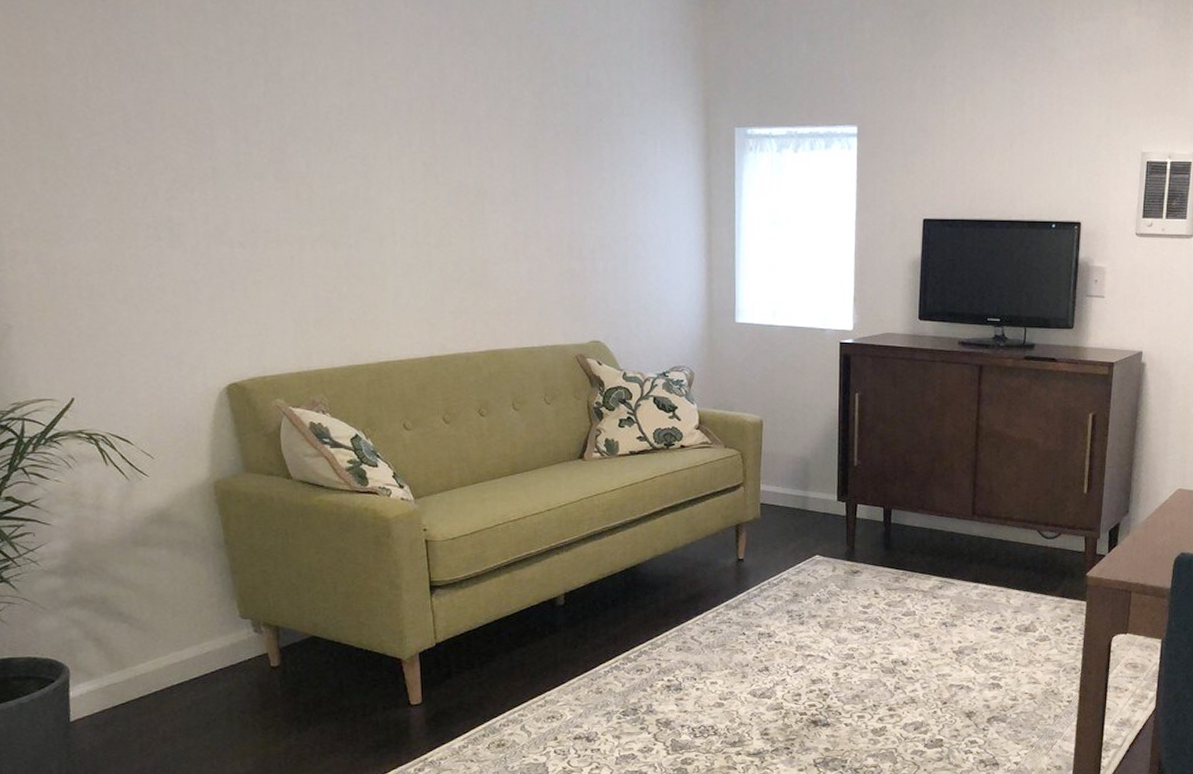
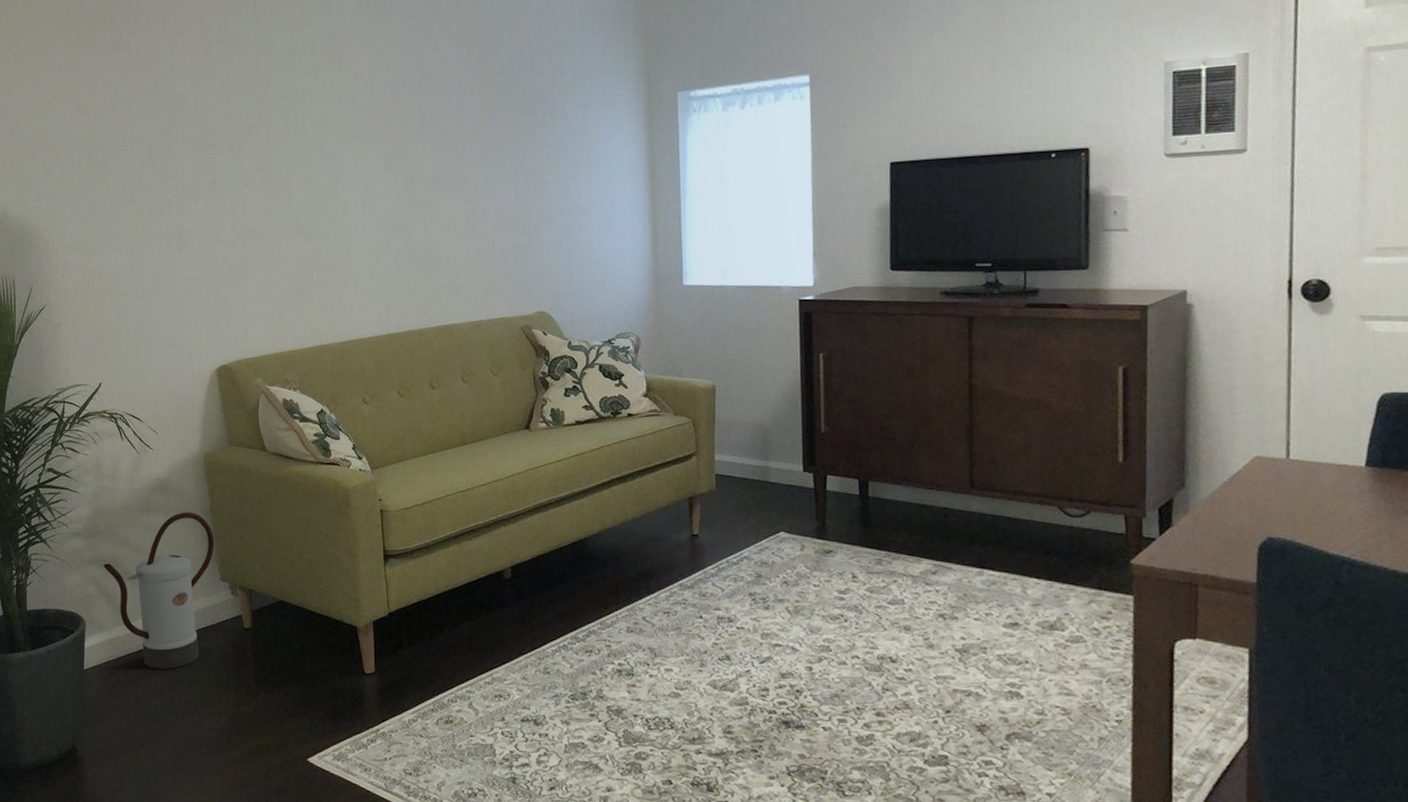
watering can: none [89,545,232,715] -> present [103,512,215,669]

